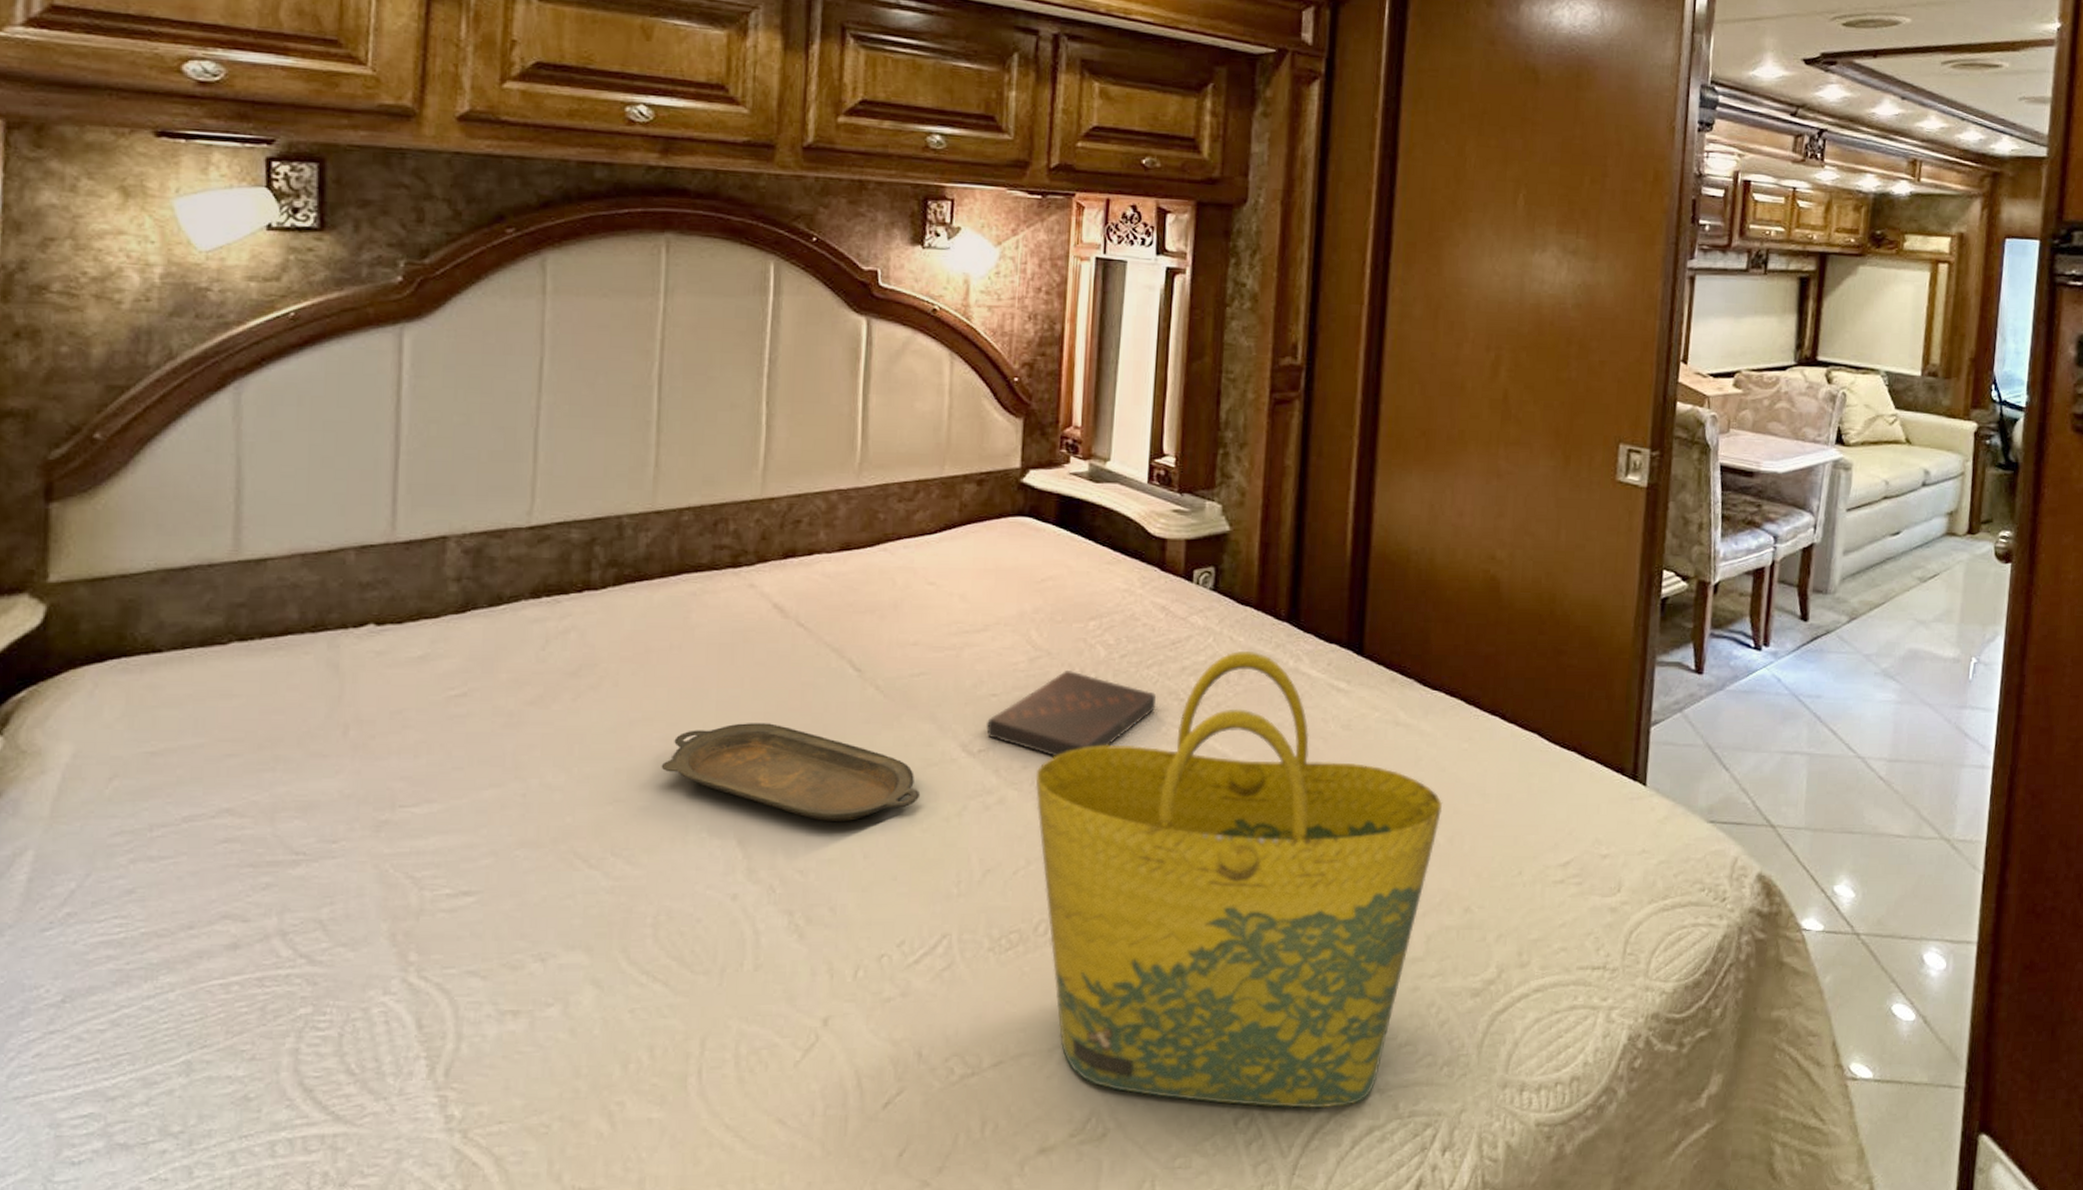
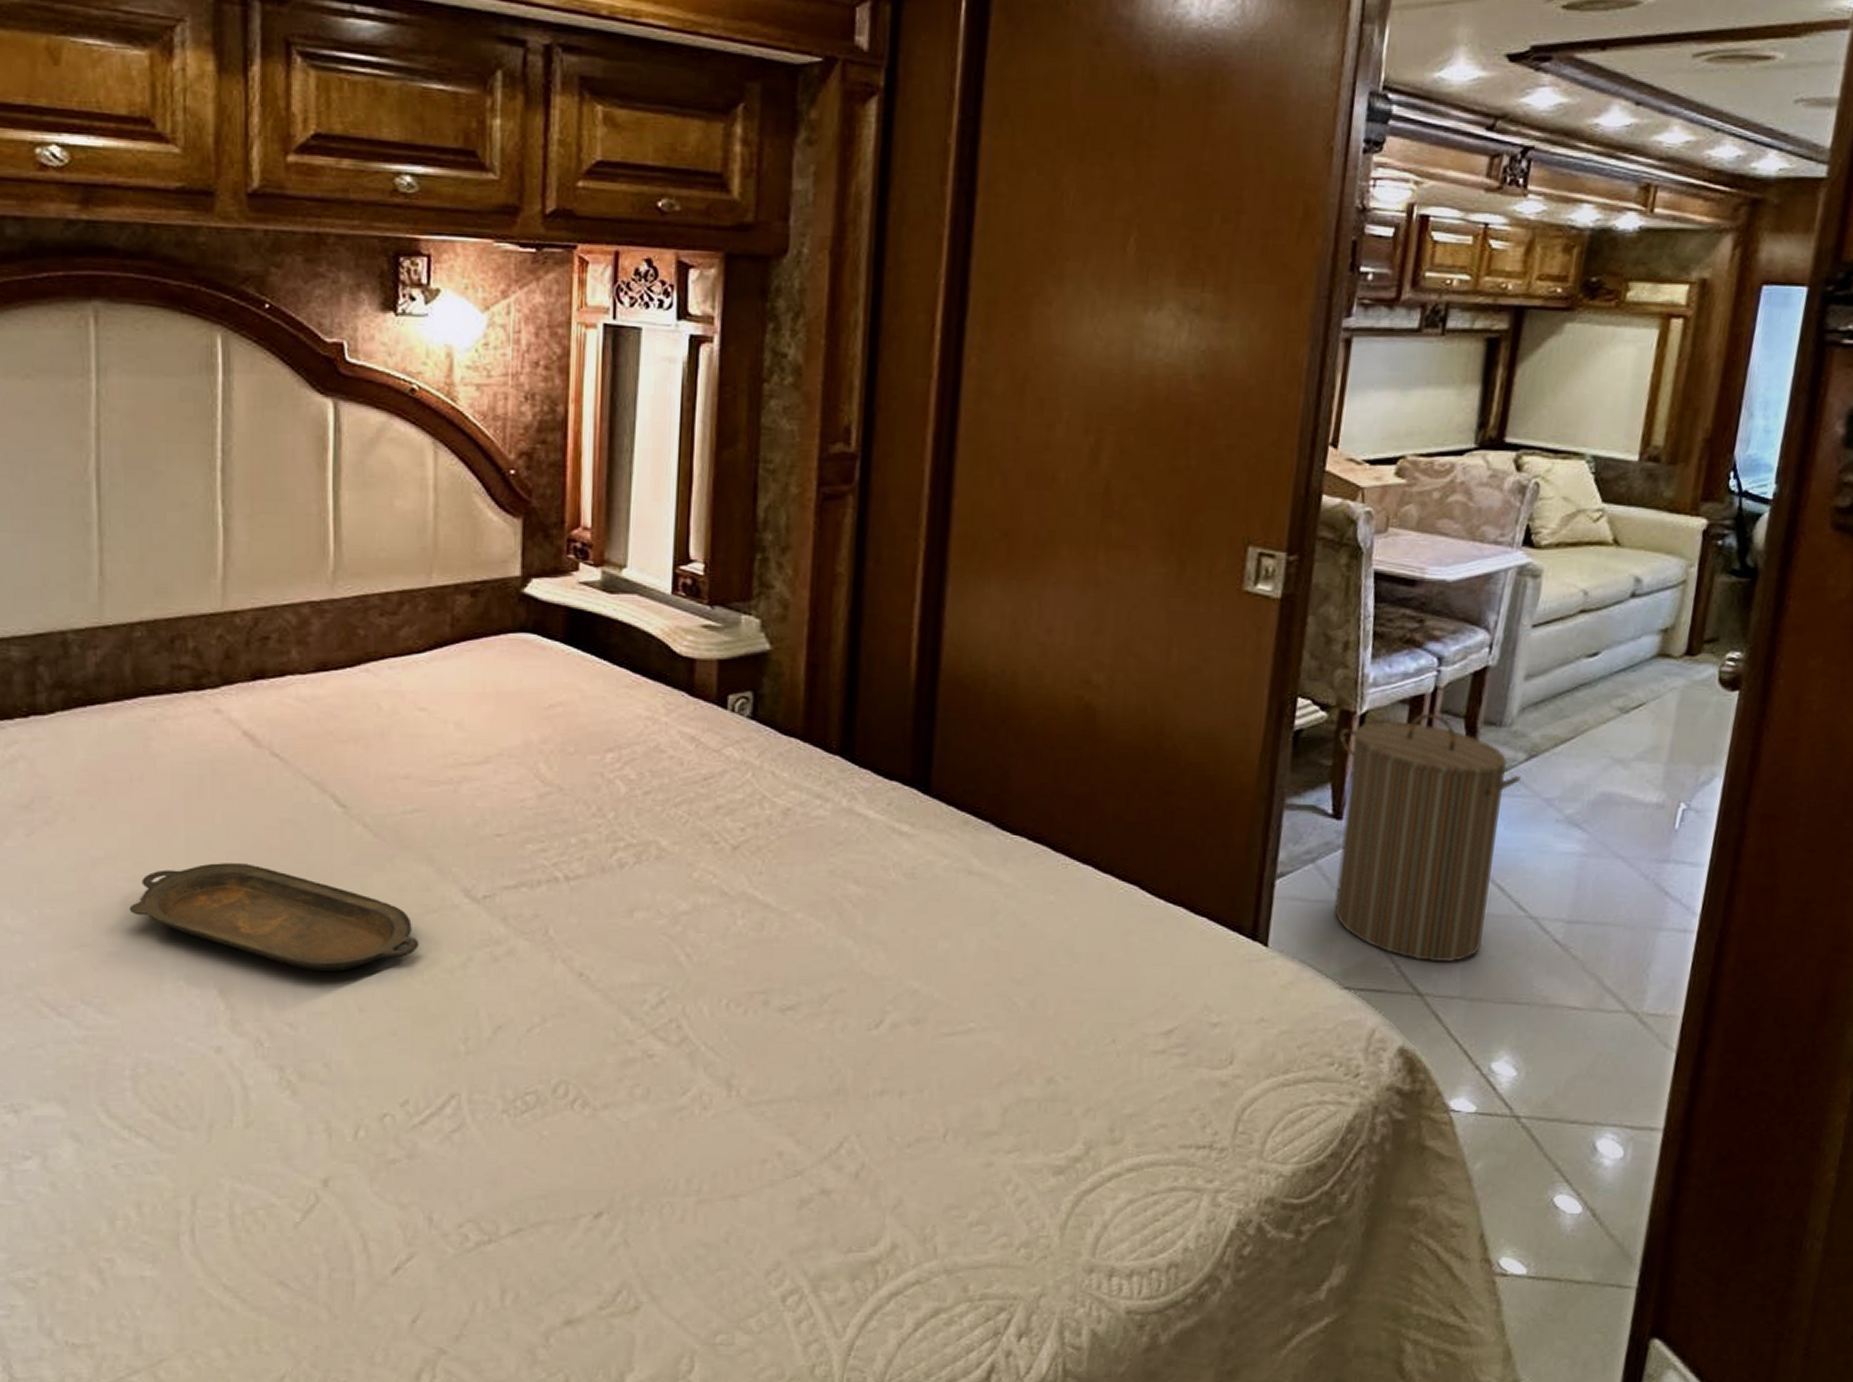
book: present [986,671,1157,758] -> none [491,809,687,905]
tote bag: present [1035,650,1443,1109] -> none [549,787,1024,1288]
laundry hamper: none [1698,583,1845,798] -> present [1334,713,1521,963]

